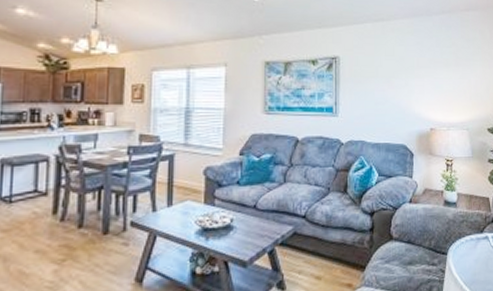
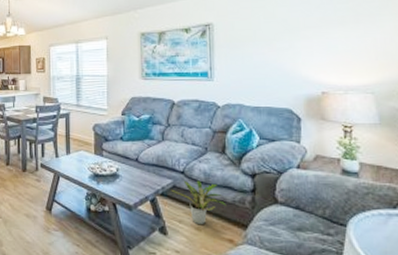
potted plant: none [291,224,347,274] -> present [171,180,227,225]

